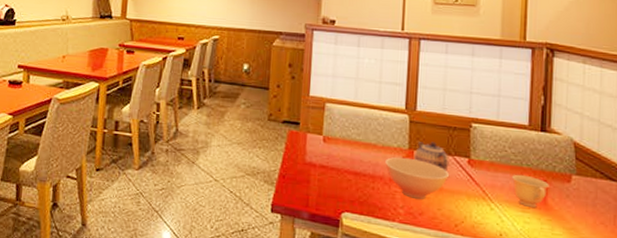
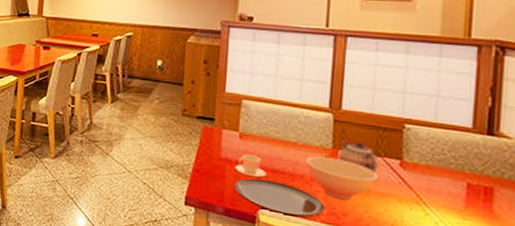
teacup: none [319,157,349,181] -> present [235,153,267,178]
plate: none [319,181,403,219] -> present [235,178,325,218]
teacup: present [511,174,549,208] -> none [450,179,496,215]

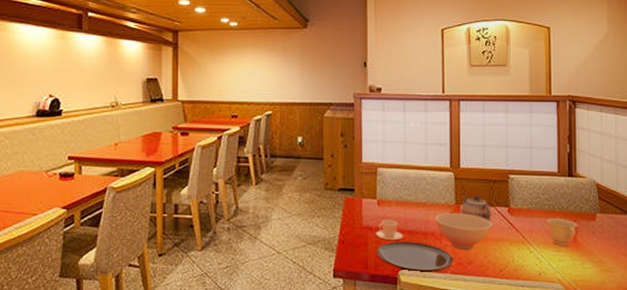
teacup: none [450,179,496,215] -> present [545,217,578,246]

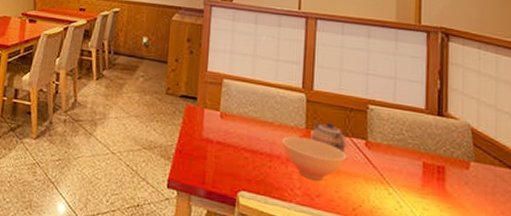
teacup: present [376,219,403,241] -> none [216,134,246,159]
plate: present [377,241,453,272] -> none [216,159,300,199]
teacup: present [545,217,578,246] -> none [409,158,447,194]

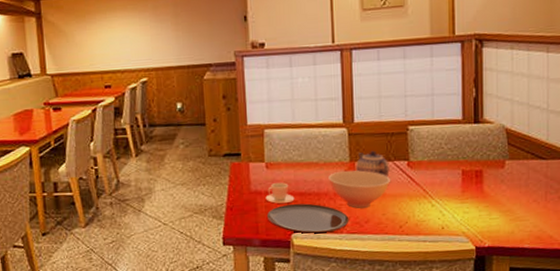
teacup: none [216,134,246,159] -> present [265,182,295,204]
plate: none [216,159,300,199] -> present [267,203,349,234]

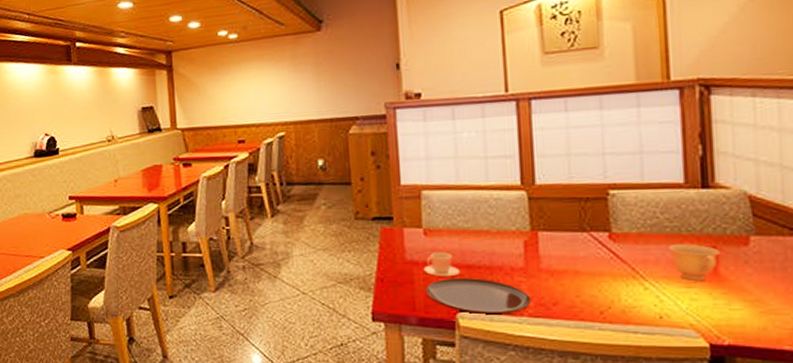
bowl: present [328,170,390,208] -> none [503,241,585,287]
teapot: present [356,150,390,177] -> none [539,218,585,251]
teacup: none [449,168,485,198] -> present [667,243,720,281]

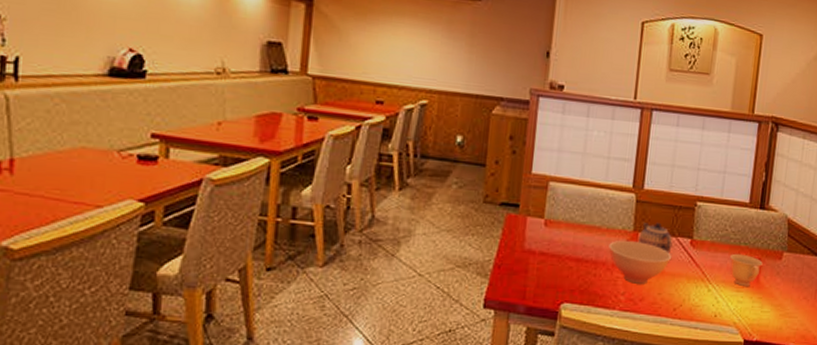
teacup: present [423,251,460,277] -> none [538,243,570,269]
plate: present [426,277,531,315] -> none [537,269,624,307]
bowl: none [503,241,585,287] -> present [609,240,671,284]
teapot: none [539,218,585,251] -> present [638,222,673,254]

